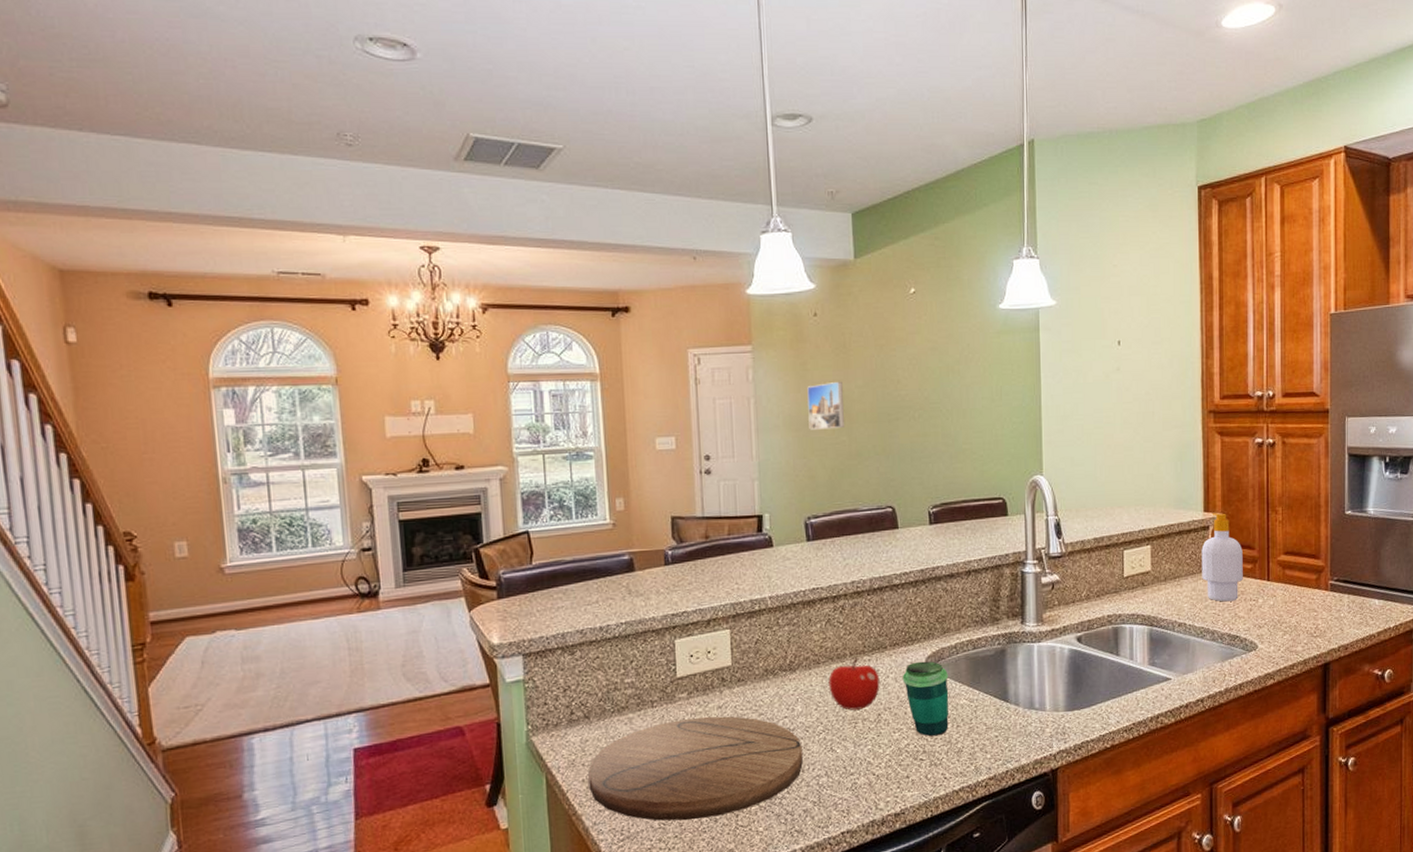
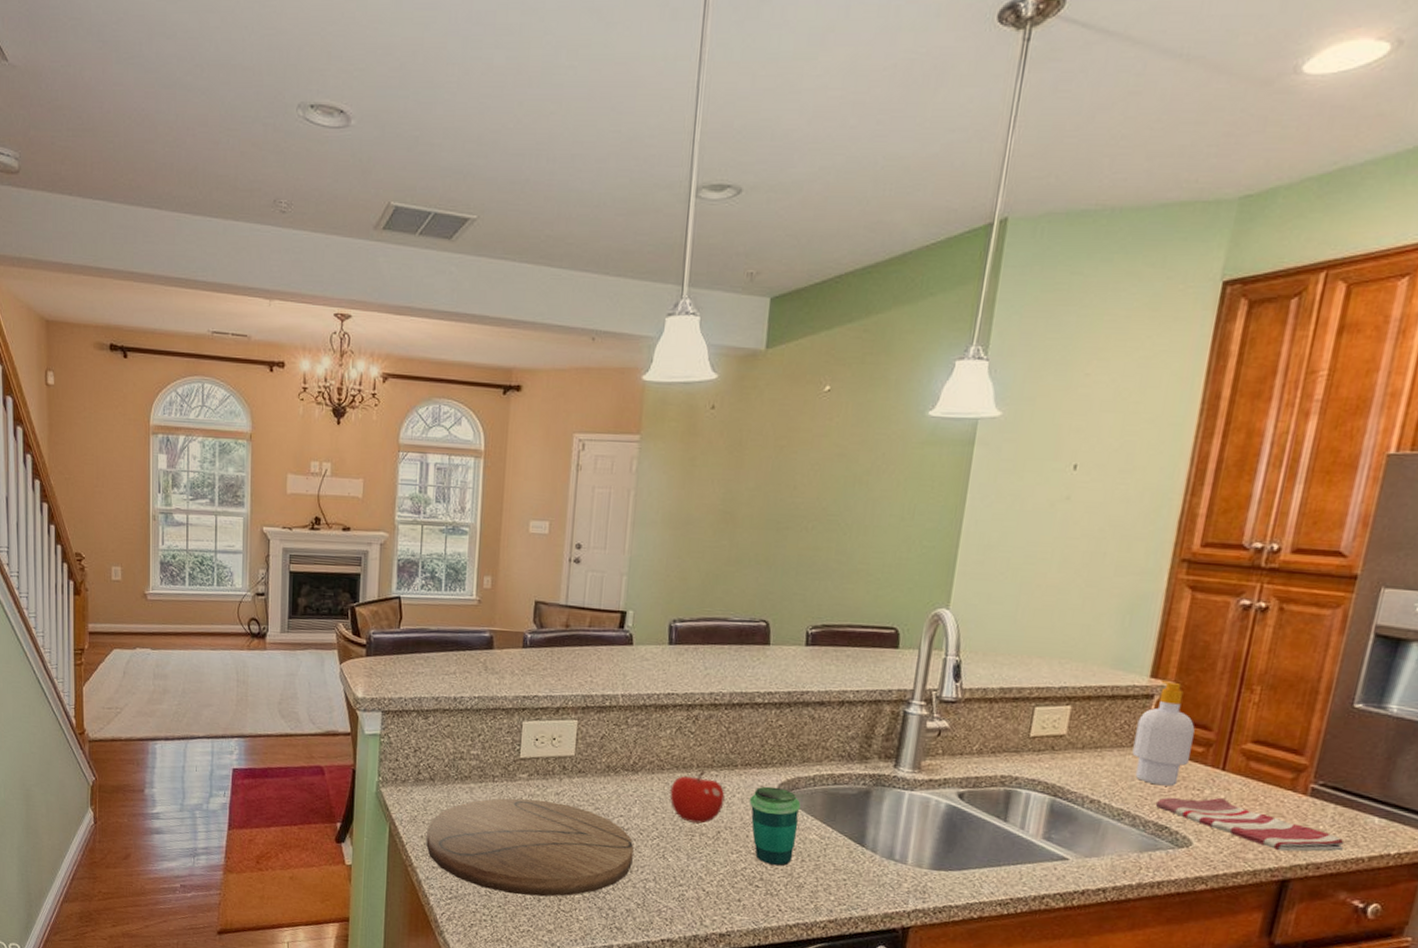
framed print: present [807,381,844,430] -> none [688,481,732,532]
dish towel: none [1226,603,1360,640] -> present [1155,797,1345,852]

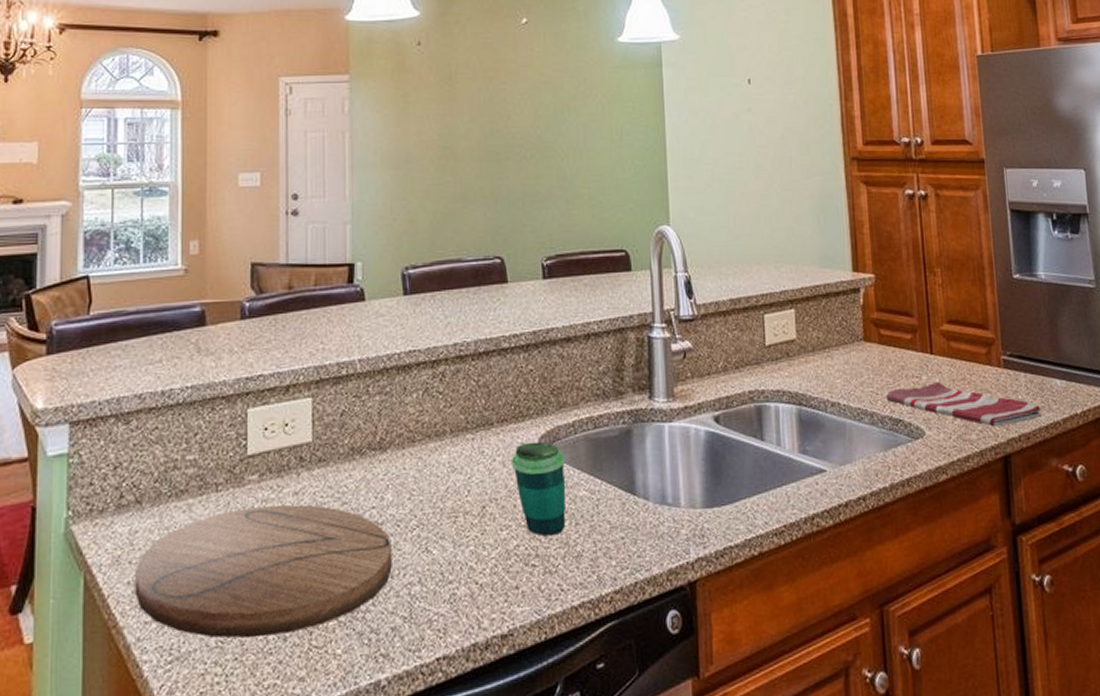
fruit: present [669,771,725,824] -> none [425,437,485,501]
soap bottle: present [1132,681,1195,787] -> none [852,273,902,378]

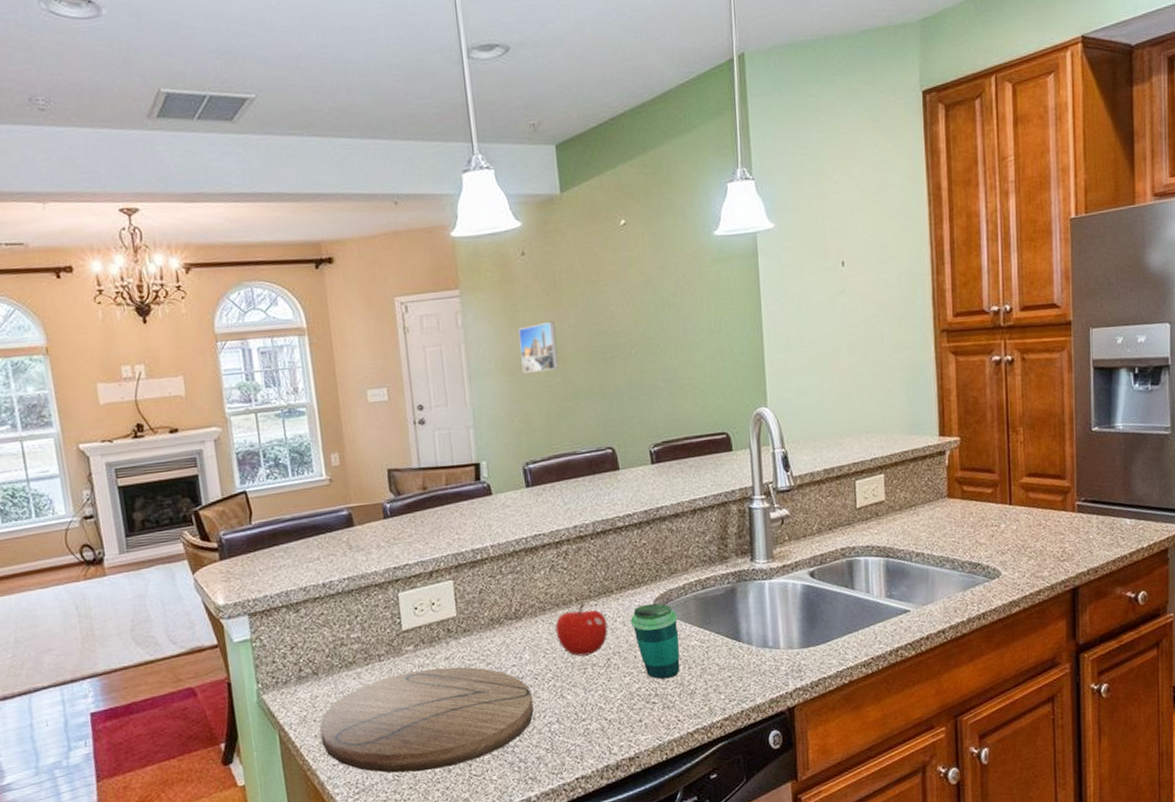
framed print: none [408,115,448,169] -> present [518,321,559,374]
fruit: none [425,437,485,501] -> present [555,604,608,657]
dish towel: present [886,381,1042,427] -> none [966,528,1110,564]

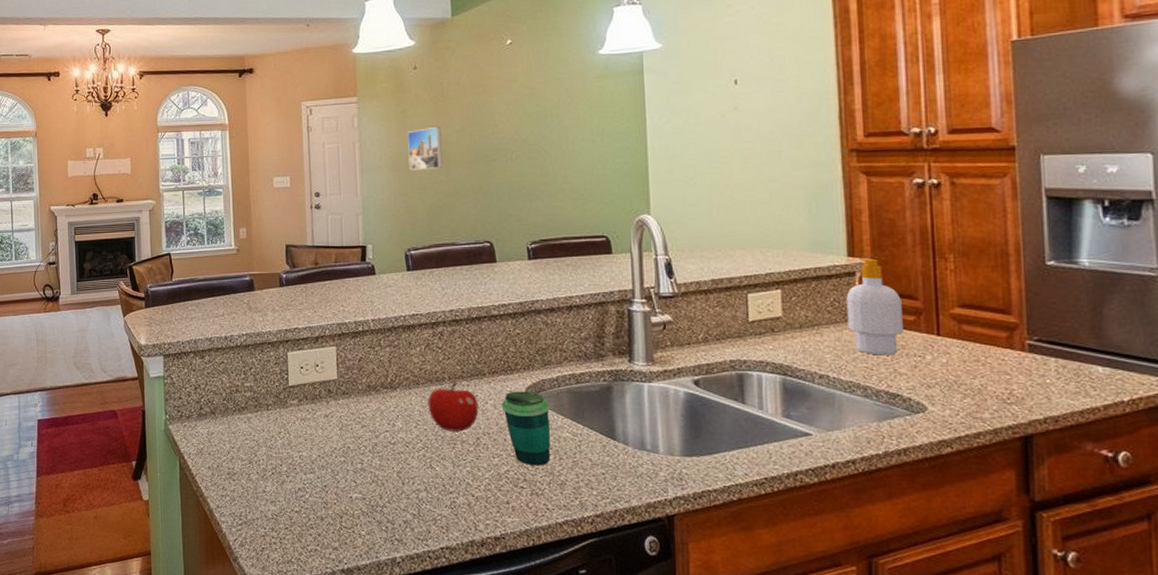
cutting board: present [320,667,534,773] -> none [213,423,403,515]
soap bottle: none [938,436,983,529] -> present [846,258,903,356]

